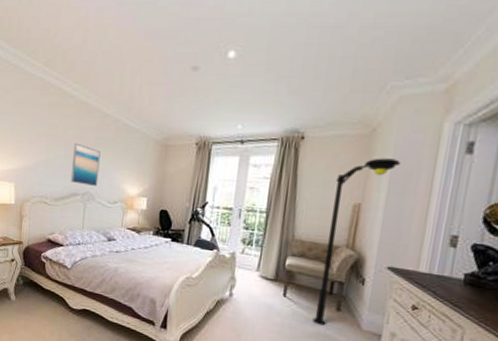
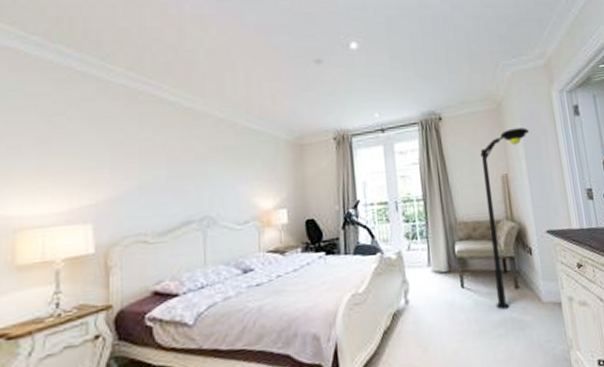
wall art: present [70,143,101,186] -> none [179,157,220,209]

